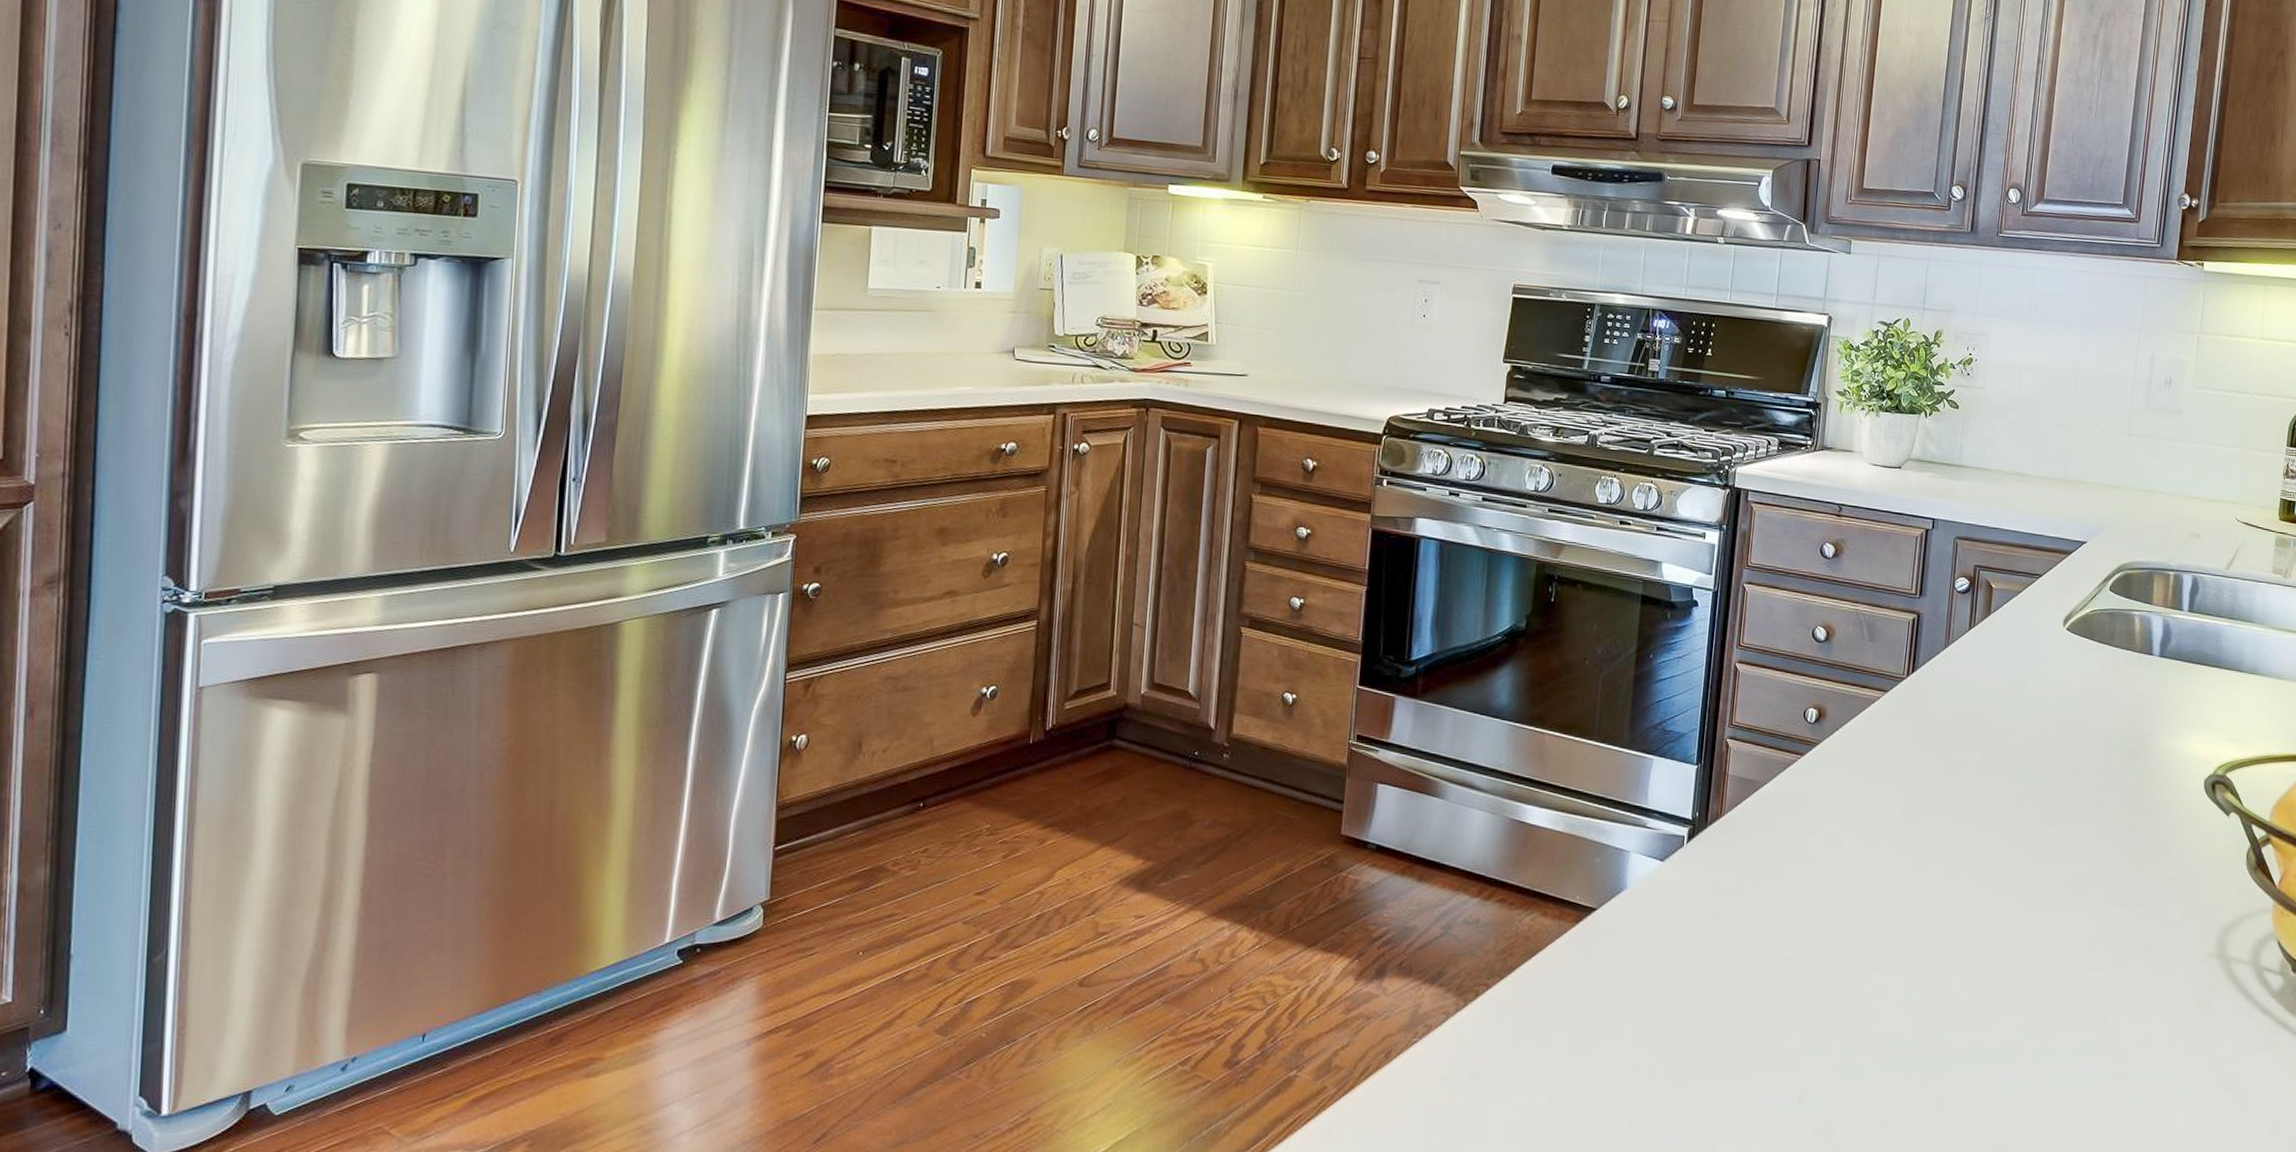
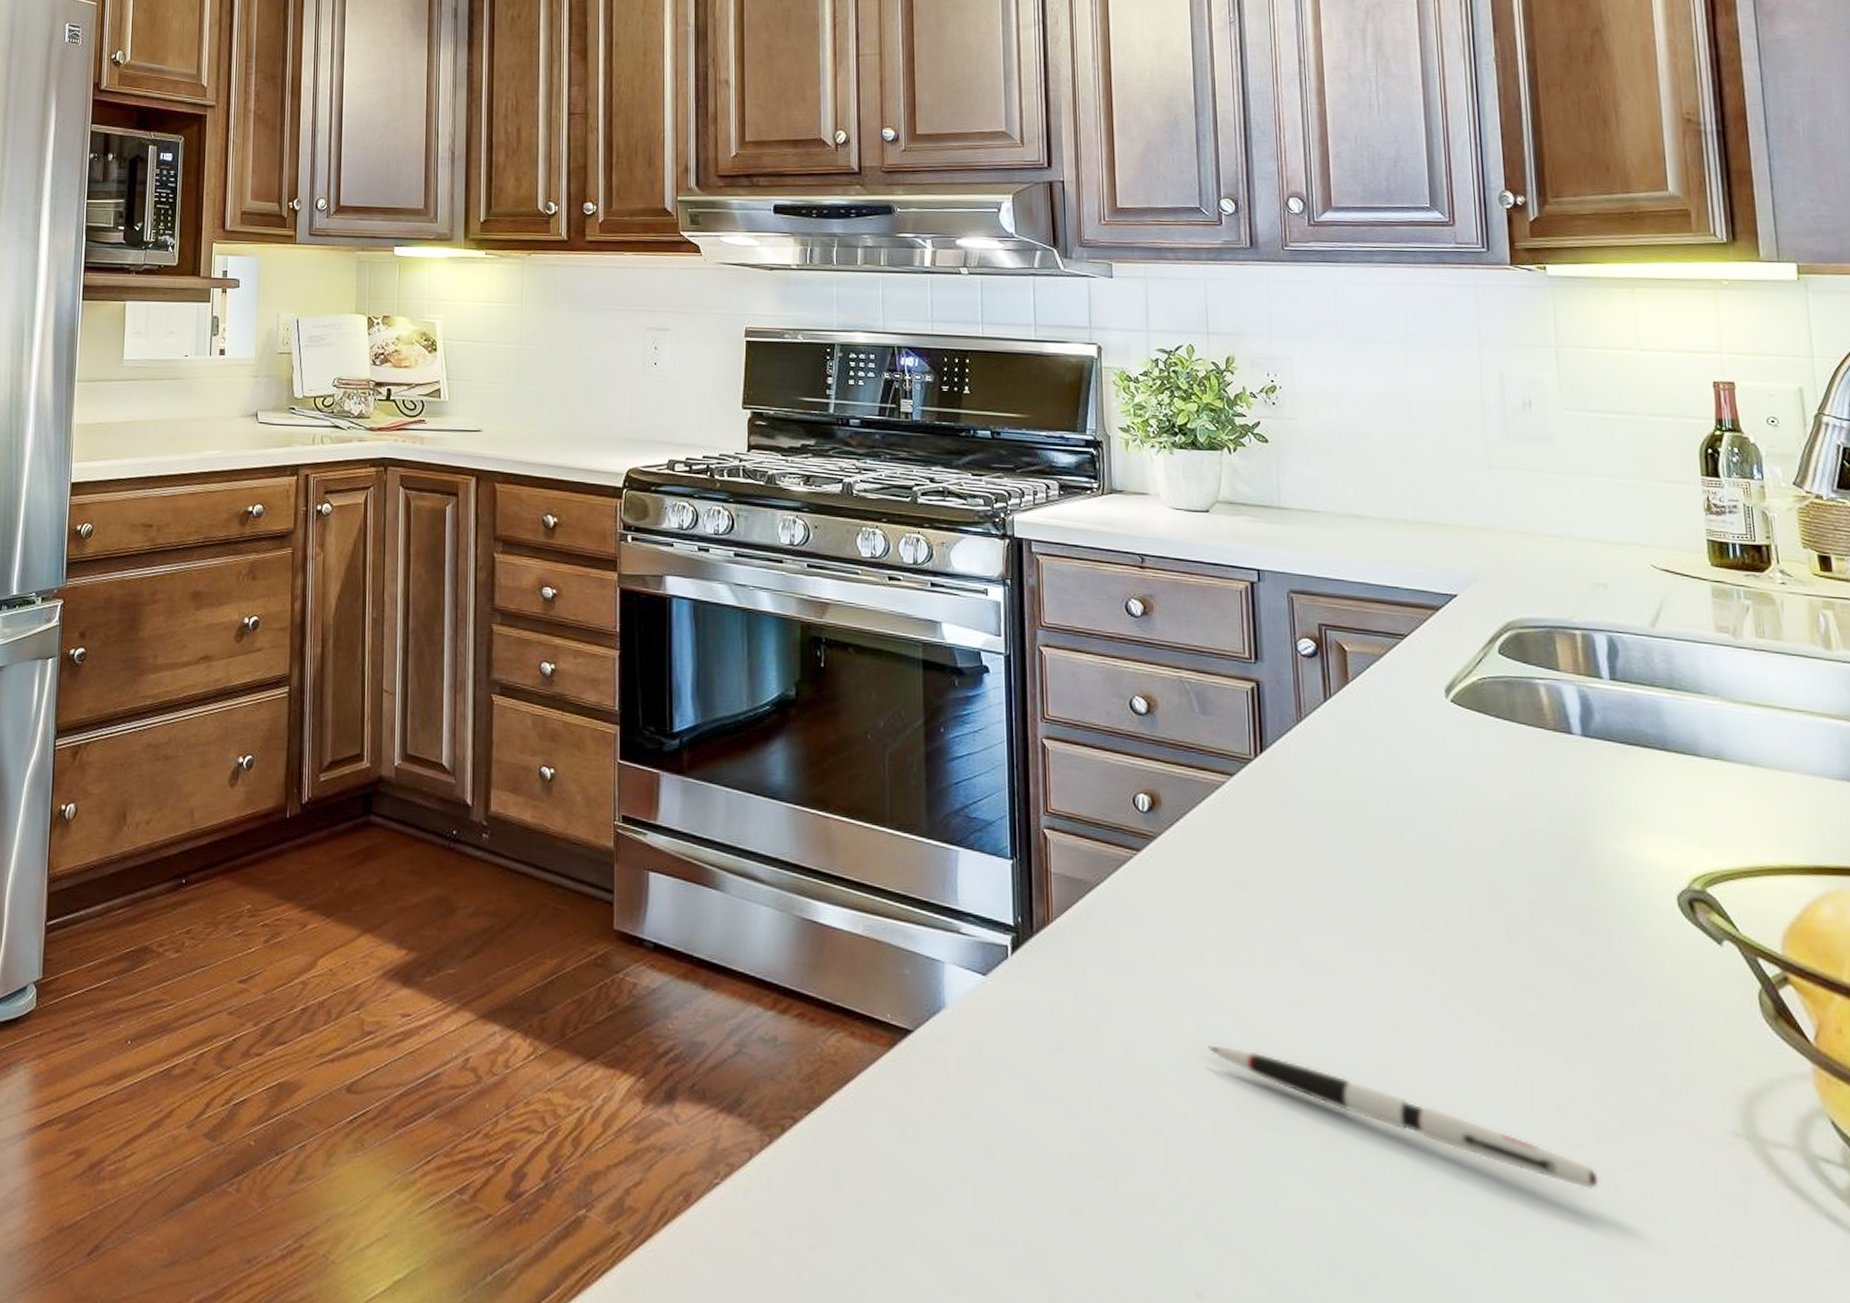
pen: none [1835,909,2110,1001] -> present [1208,1045,1599,1189]

